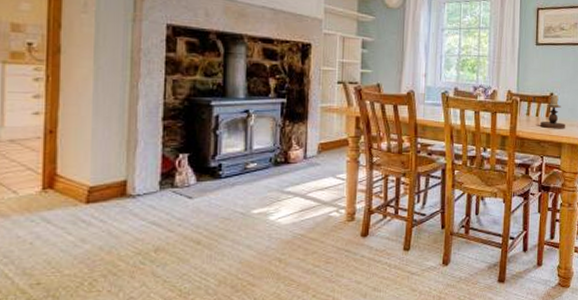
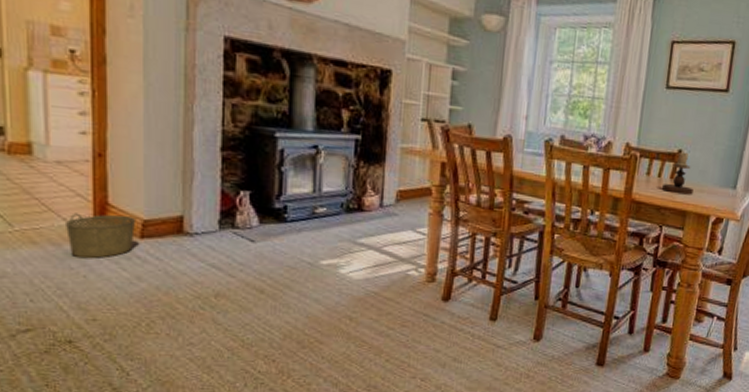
basket: none [15,183,83,227] -> present [66,212,137,259]

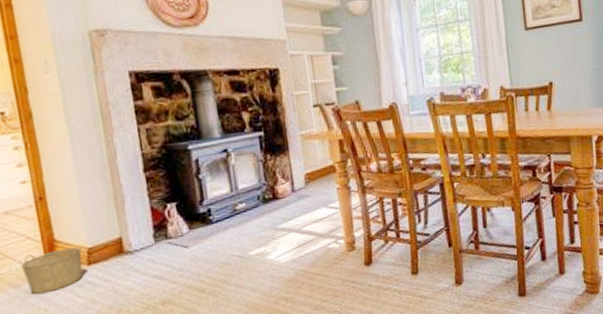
candlestick: present [661,151,694,195] -> none [541,83,571,123]

